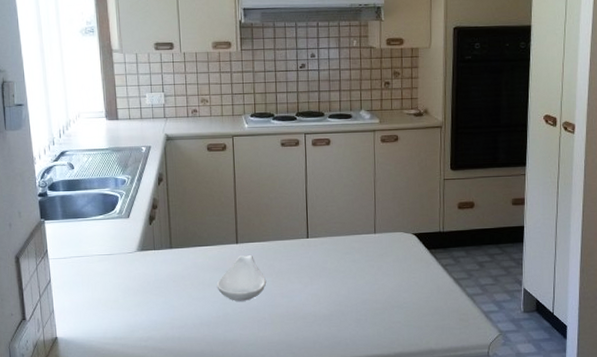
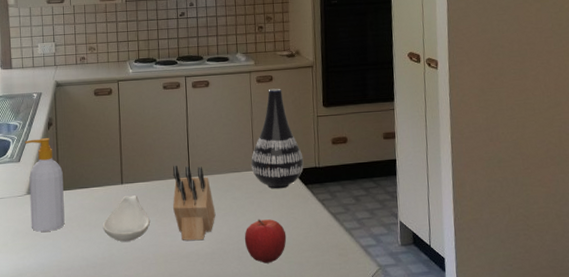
soap bottle: none [134,194,177,289] -> present [25,138,65,232]
knife block: none [289,225,334,302] -> present [172,165,216,241]
fruit: none [363,282,407,326] -> present [244,219,287,263]
vase: none [372,149,428,253] -> present [250,88,304,189]

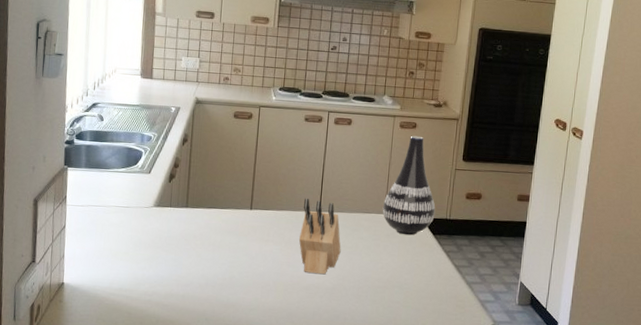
soap bottle: present [25,138,65,232] -> none [154,153,193,246]
spoon rest: present [102,195,150,242] -> none [226,220,274,266]
fruit: present [244,219,287,263] -> none [365,261,408,305]

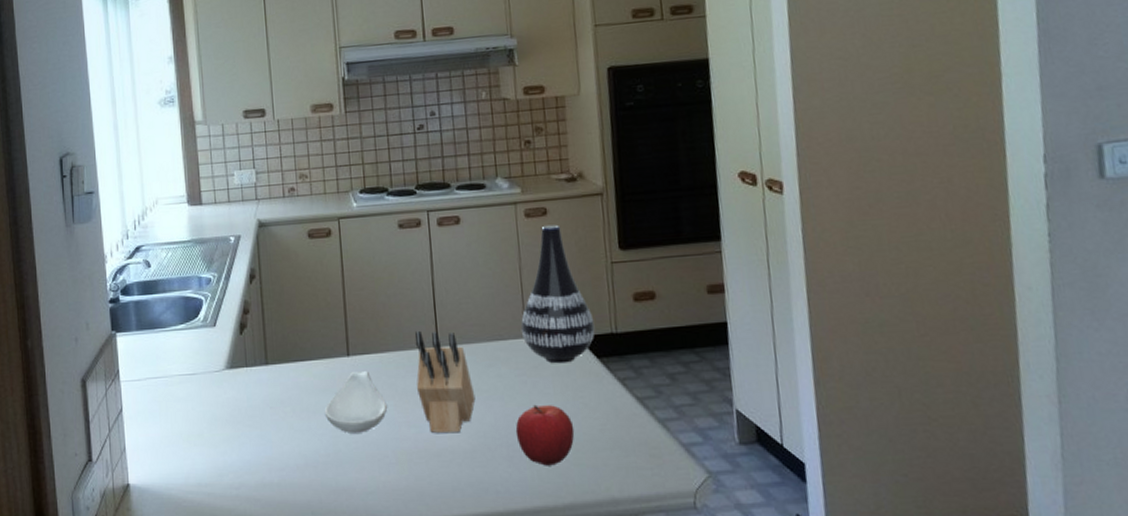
spoon rest: none [226,220,274,266] -> present [324,370,387,433]
fruit: none [365,261,408,305] -> present [515,404,575,466]

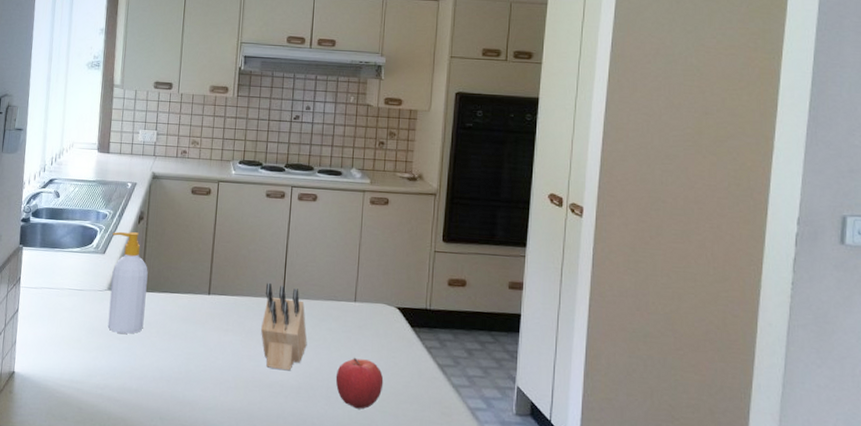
soap bottle: none [221,295,275,419] -> present [107,231,148,334]
spoon rest: present [324,370,387,433] -> none [182,307,234,359]
vase: present [520,224,595,364] -> none [352,213,413,328]

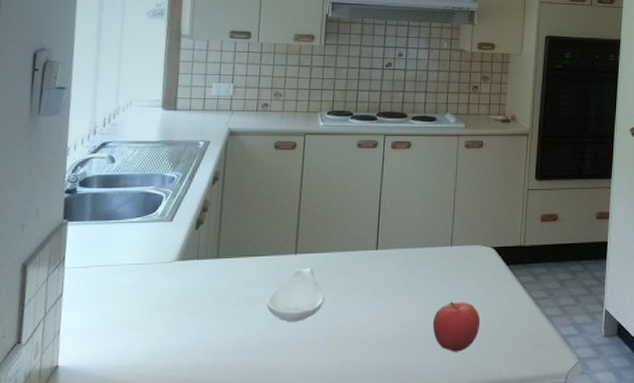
soap bottle: present [107,231,148,334] -> none [176,195,225,306]
spoon rest: none [182,307,234,359] -> present [266,267,324,322]
knife block: present [260,282,308,371] -> none [353,235,403,324]

